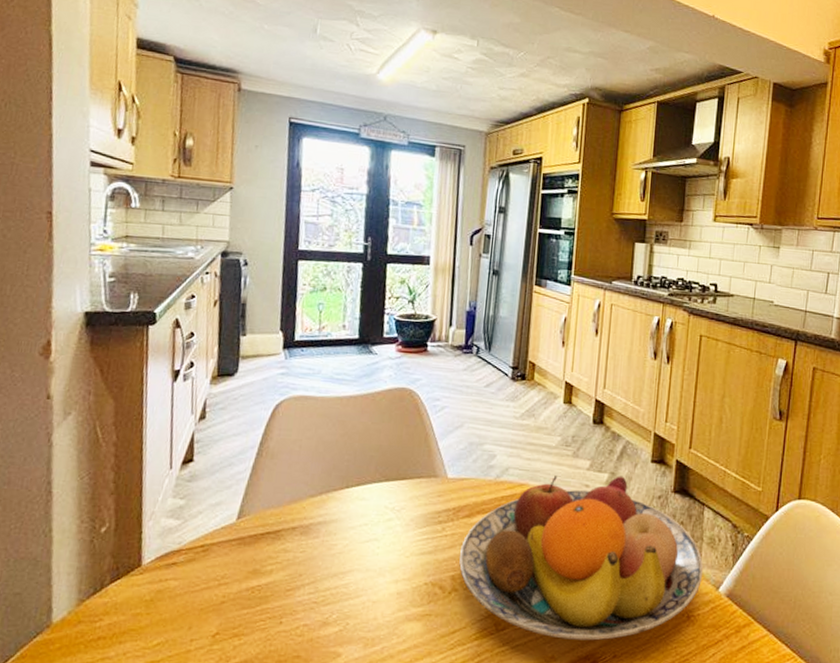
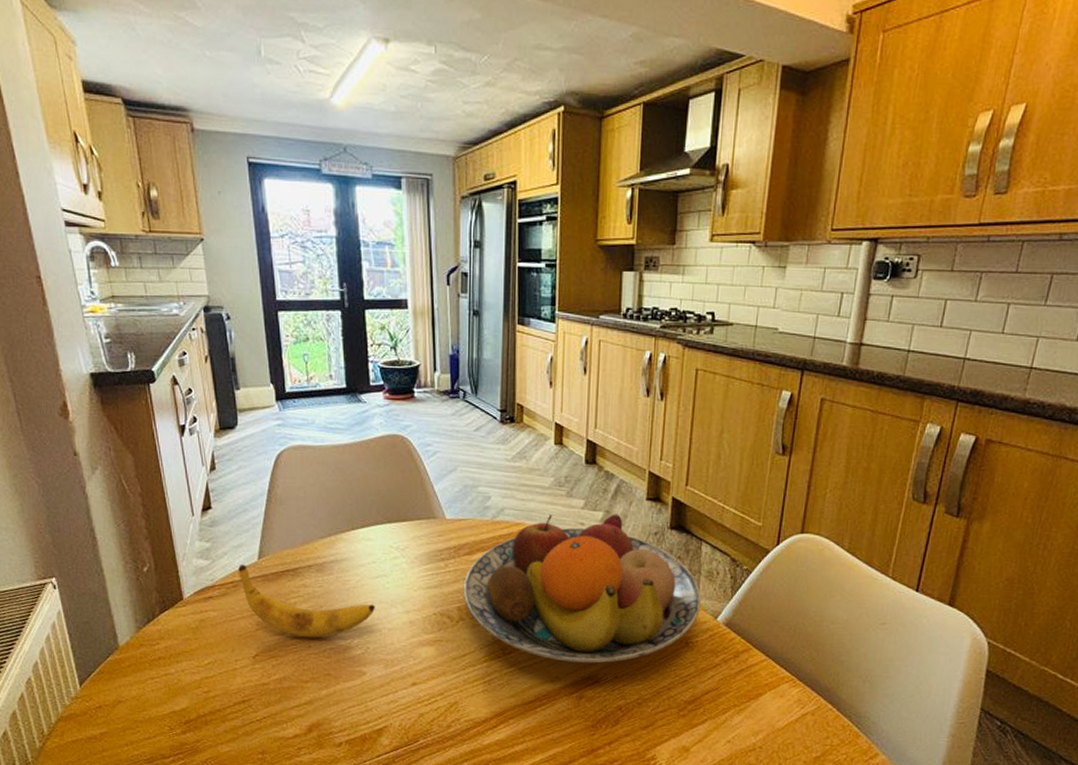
banana: none [211,525,361,612] -> present [238,564,375,638]

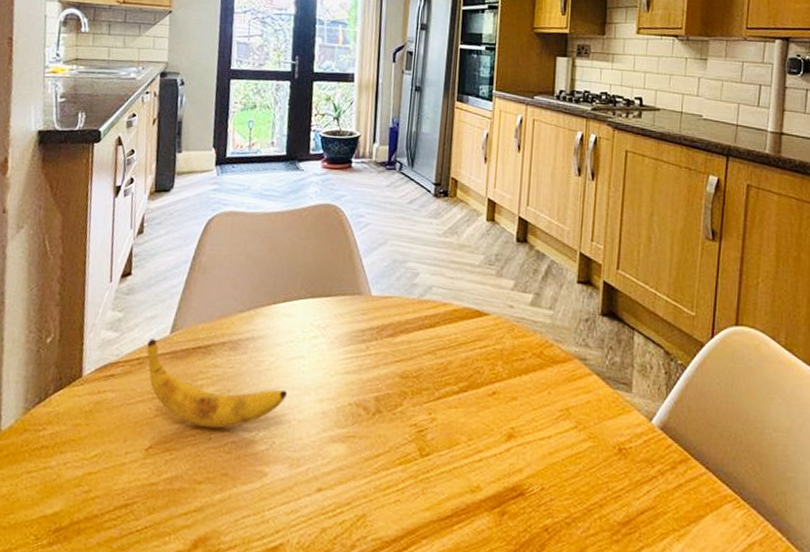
fruit bowl: present [463,514,702,664] -> none [382,295,635,471]

